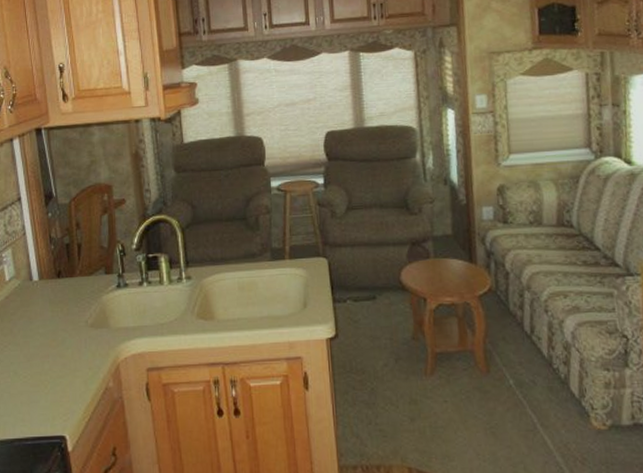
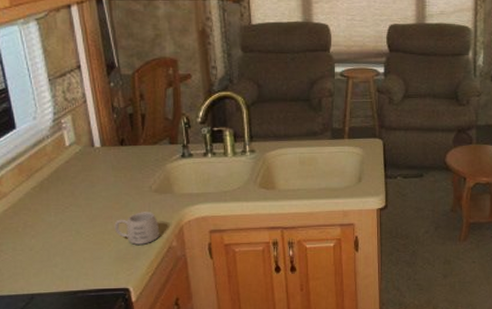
mug: none [51,349,96,386] -> present [114,212,160,245]

